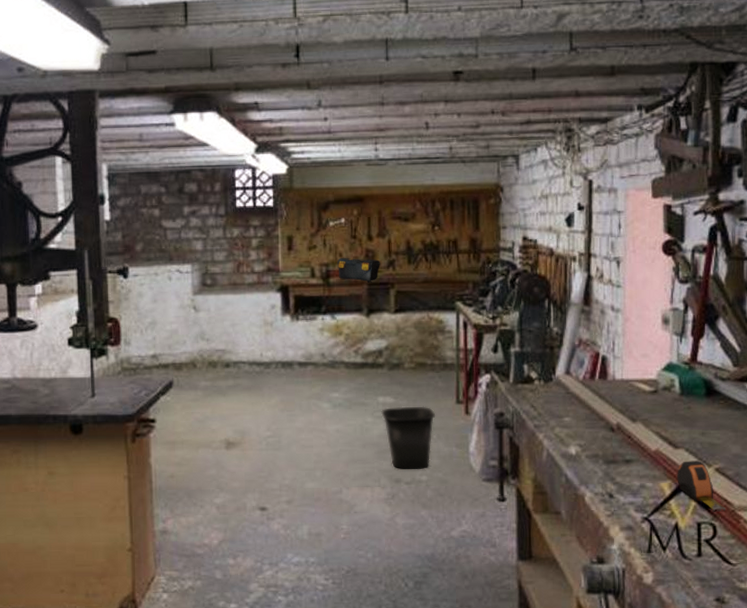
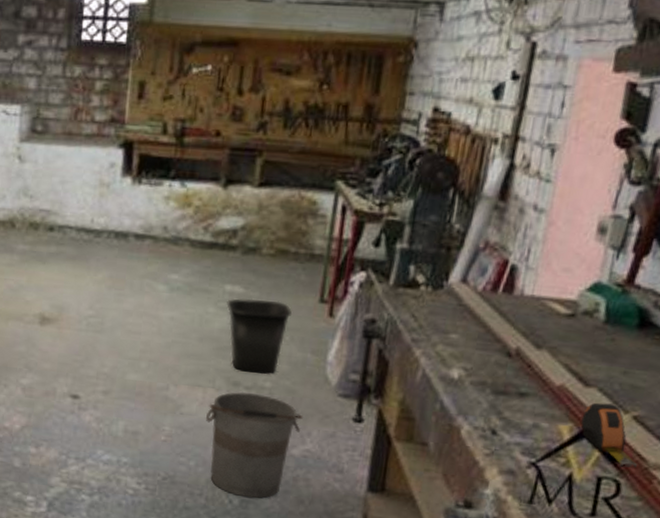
toolbox: present [337,257,380,282] -> none [195,113,249,146]
bucket: none [376,487,458,580] -> present [205,391,304,499]

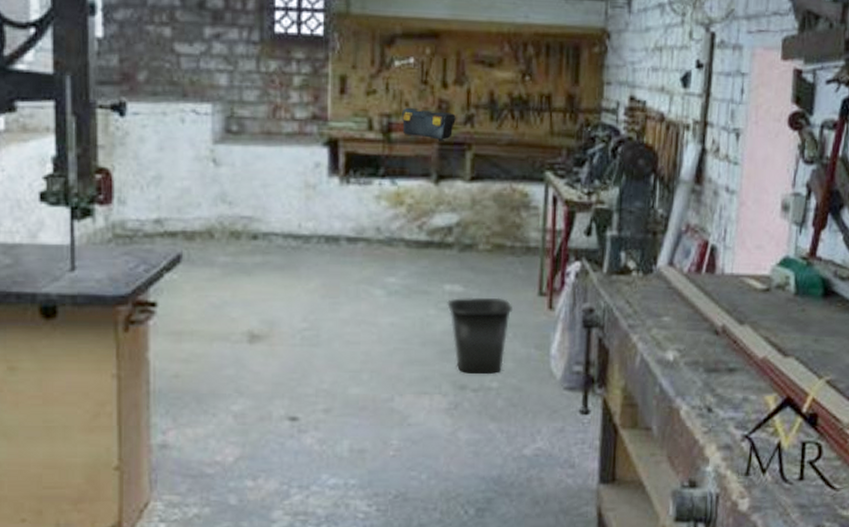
toolbox: none [195,113,249,146] -> present [401,107,456,140]
bucket: present [205,391,304,499] -> none [434,395,533,506]
tape measure: present [581,402,637,468] -> none [783,371,833,431]

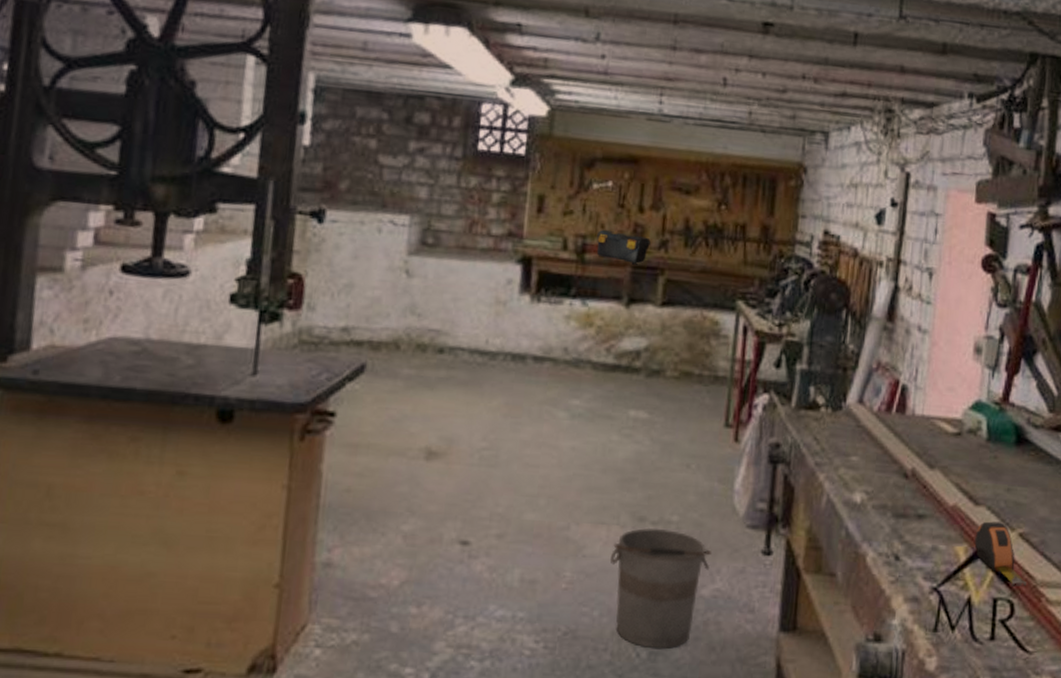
bucket: none [434,395,533,506] -> present [609,527,713,649]
waste bin: present [447,297,513,375] -> none [631,424,698,508]
tape measure: none [783,371,833,431] -> present [974,521,1026,588]

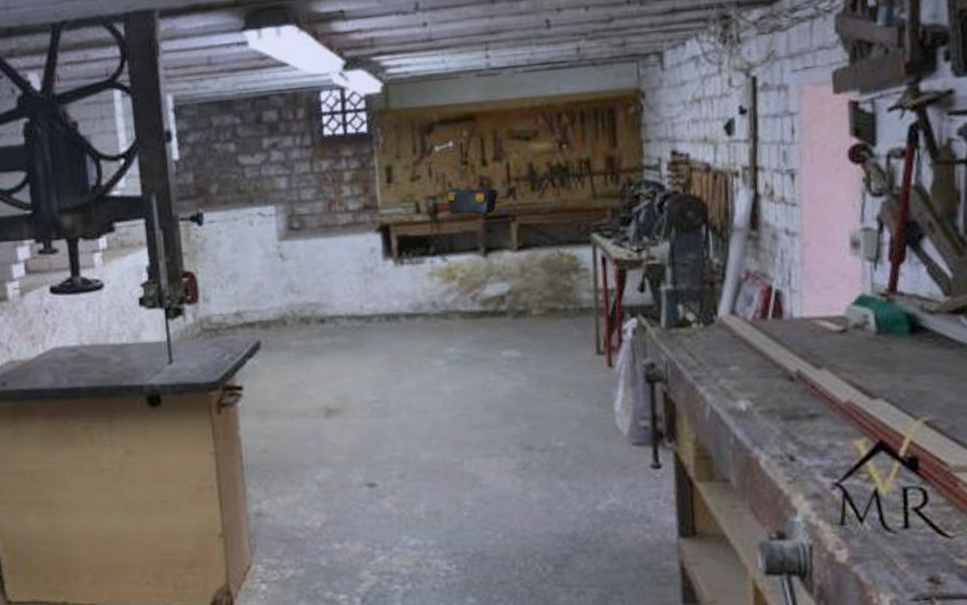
bucket: present [609,527,713,649] -> none [504,455,603,563]
tape measure: present [974,521,1026,588] -> none [875,412,938,475]

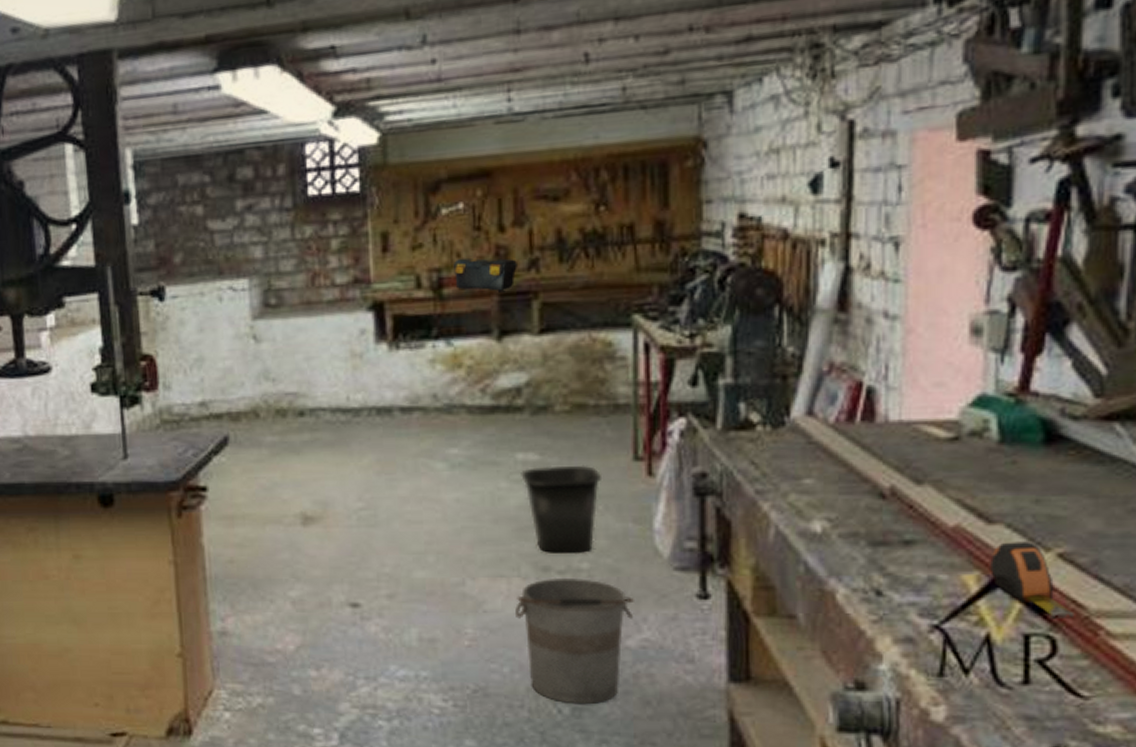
bucket: none [504,455,603,563] -> present [514,577,636,705]
waste bin: none [506,359,573,435] -> present [521,465,603,554]
tape measure: none [875,412,938,475] -> present [990,541,1073,620]

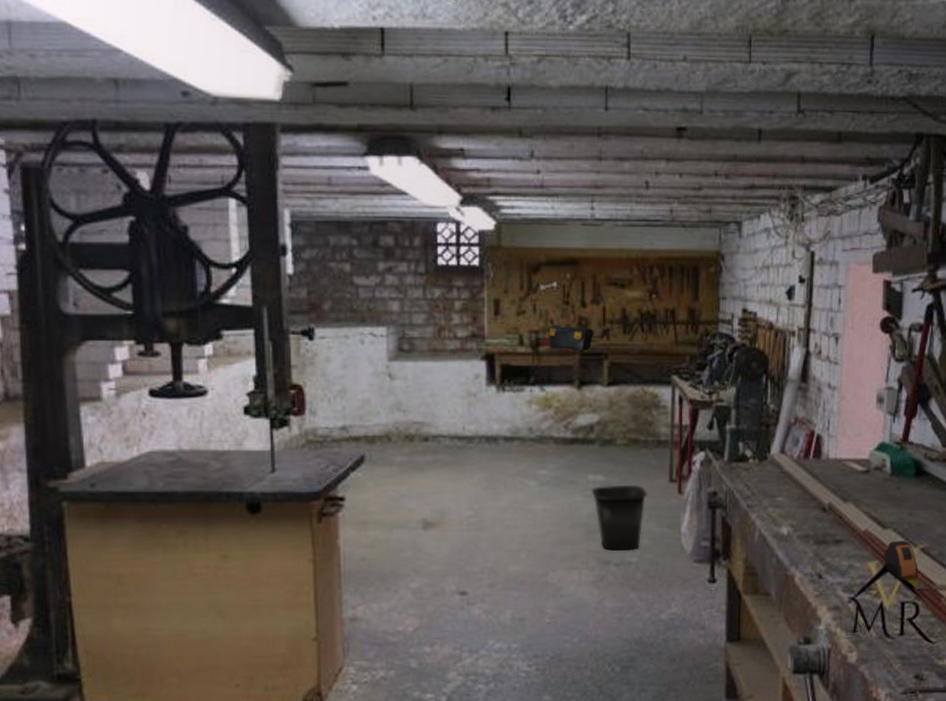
bucket: present [514,577,636,705] -> none [583,569,668,664]

